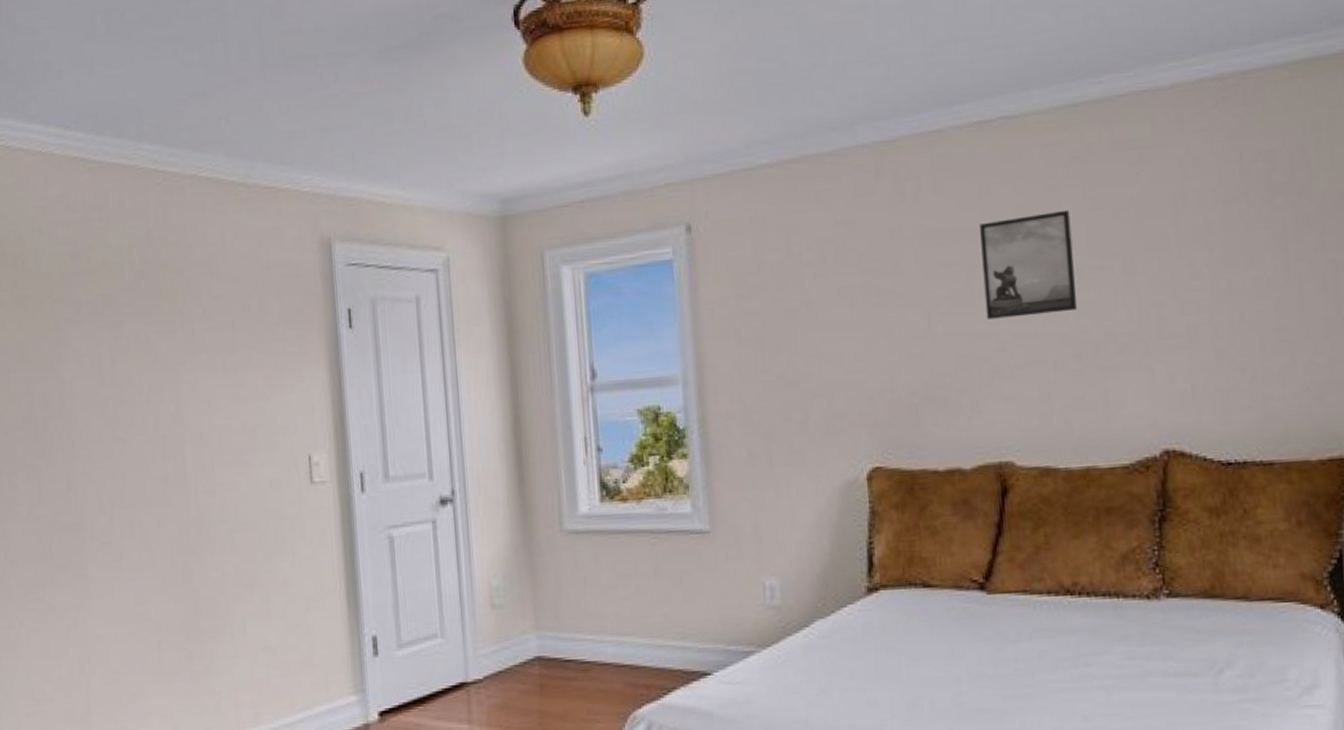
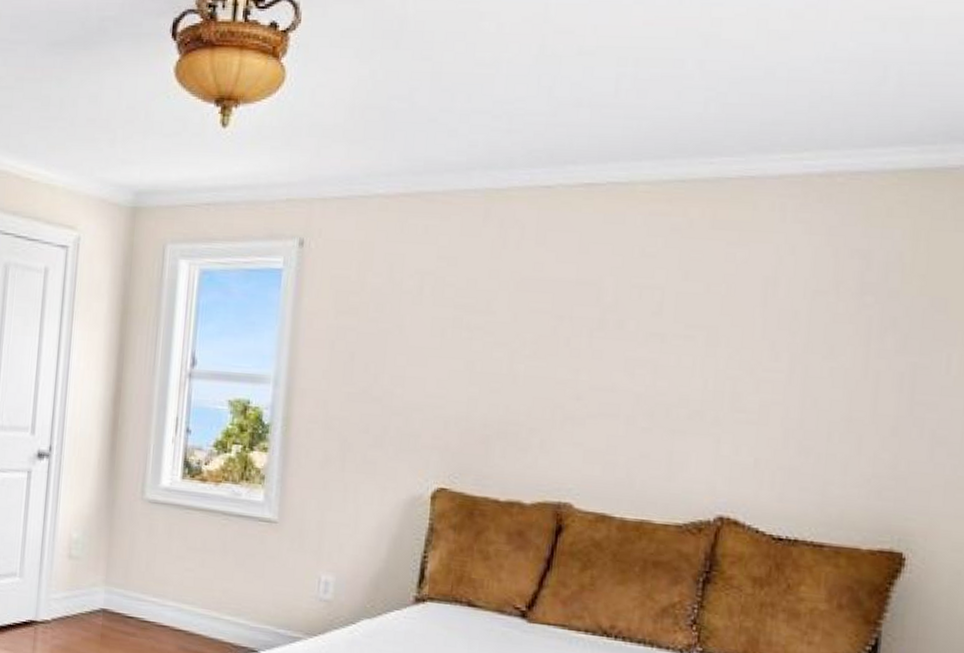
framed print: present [980,209,1078,319] -> none [567,277,663,372]

